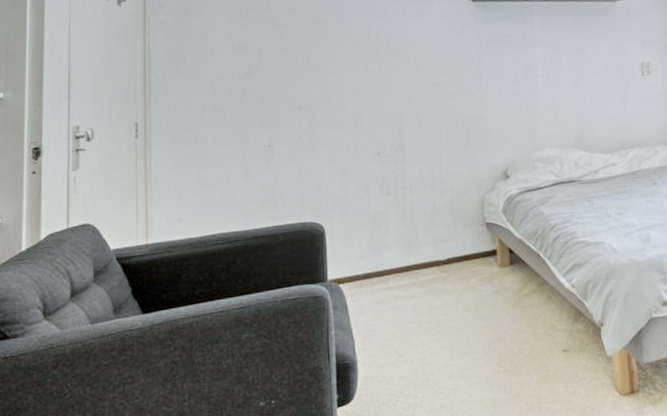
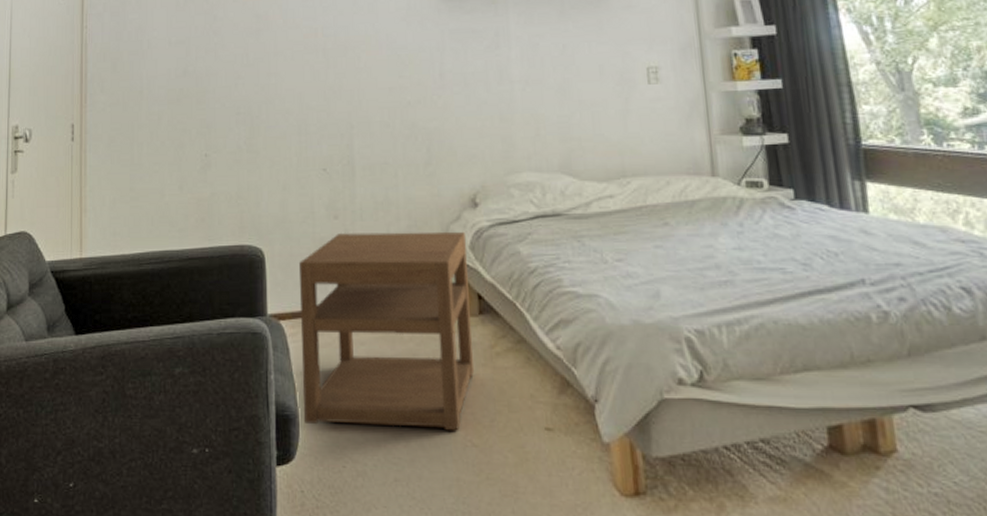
nightstand: none [355,199,507,369] -> present [298,232,475,431]

